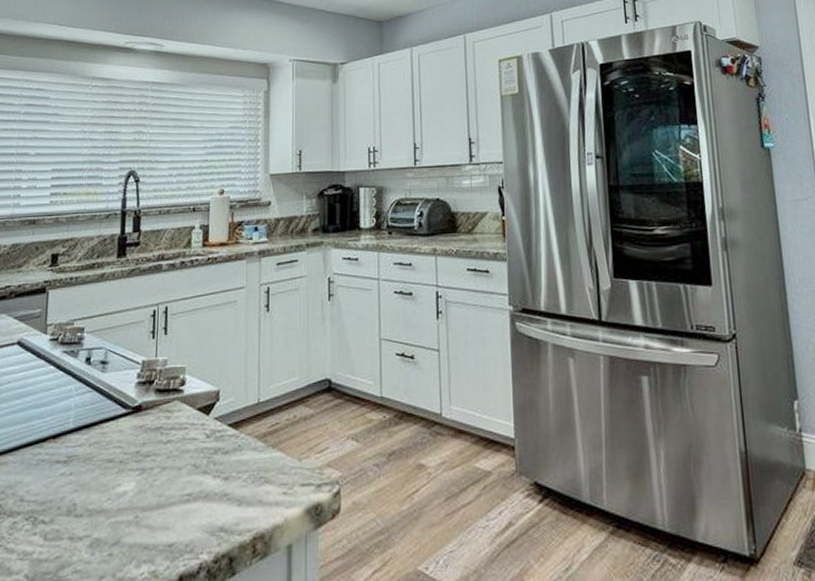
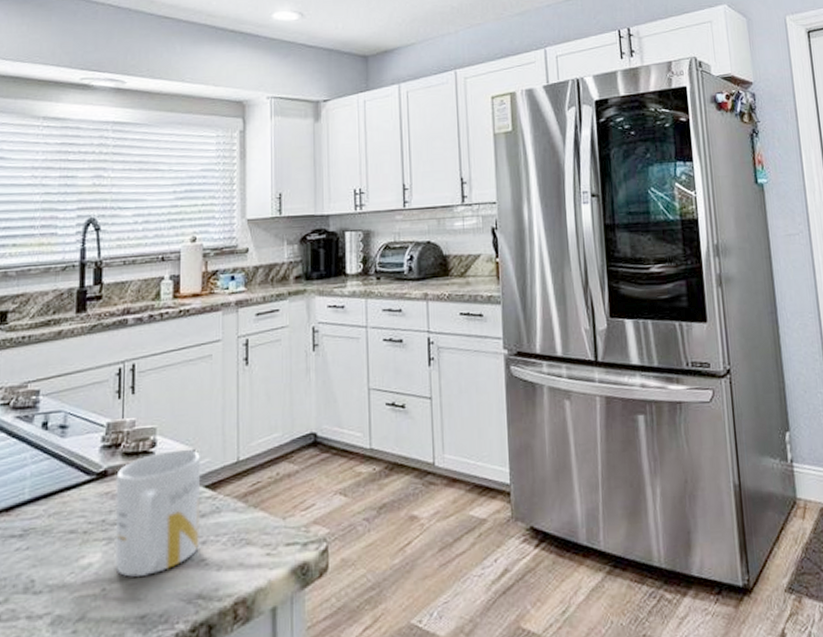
mug: none [147,389,225,507] -> present [115,449,201,577]

